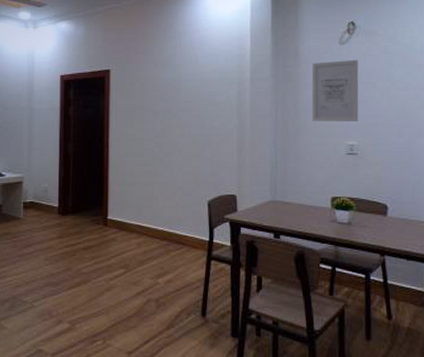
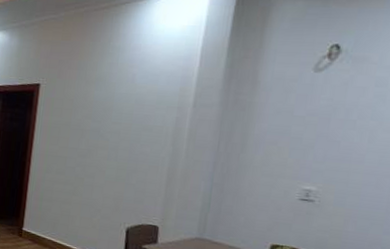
wall art: present [311,59,359,121] -> none [262,90,336,164]

